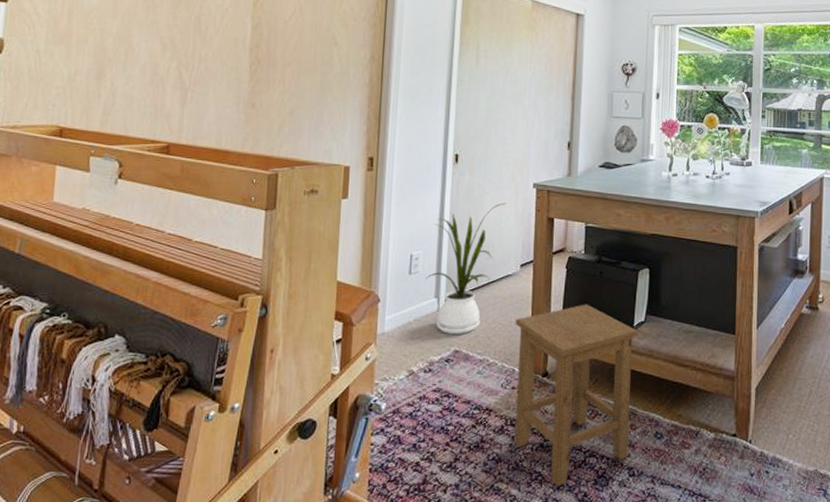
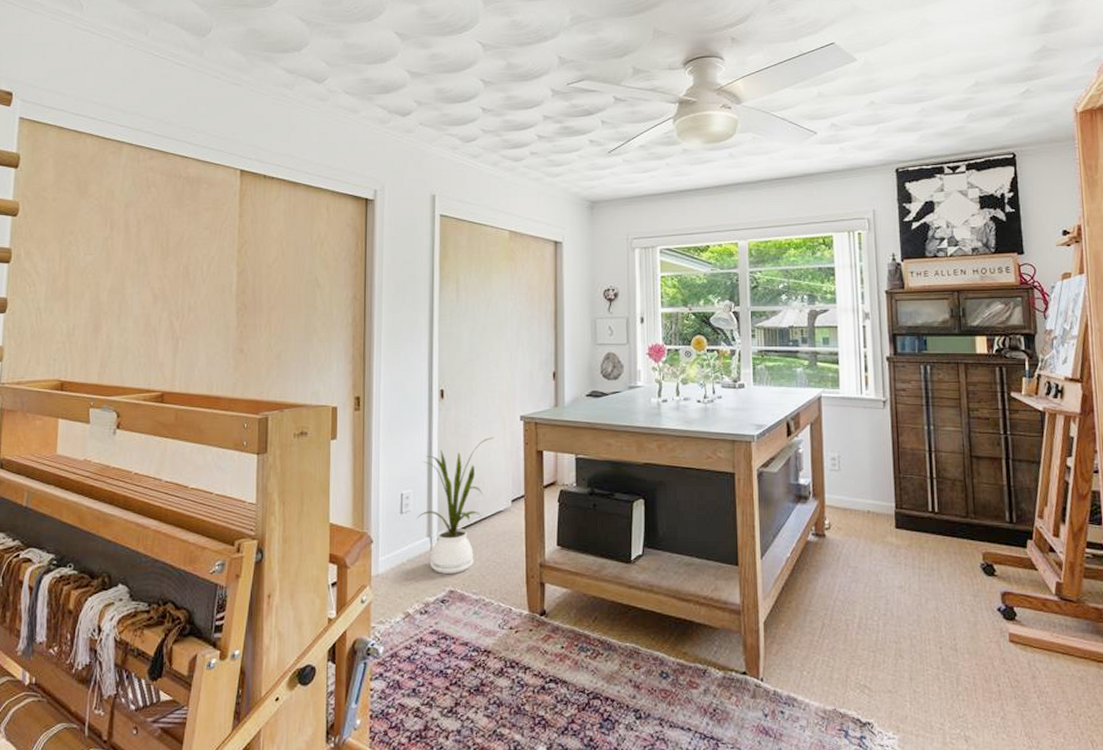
stool: present [515,304,639,487] -> none [509,538,637,732]

